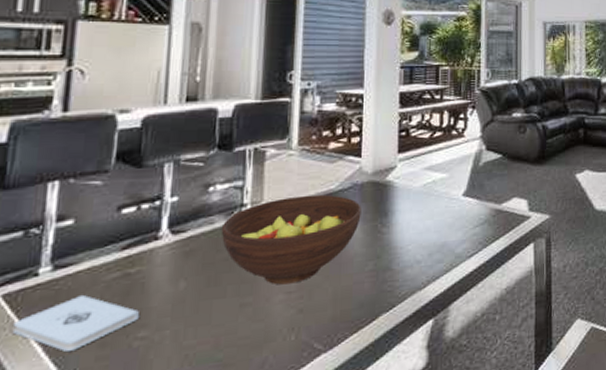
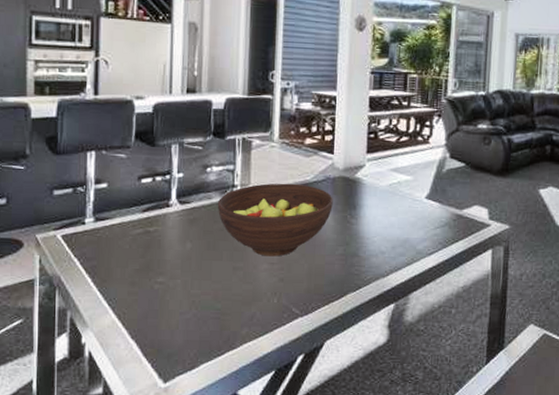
notepad: present [12,294,139,352] -> none [70,243,157,284]

